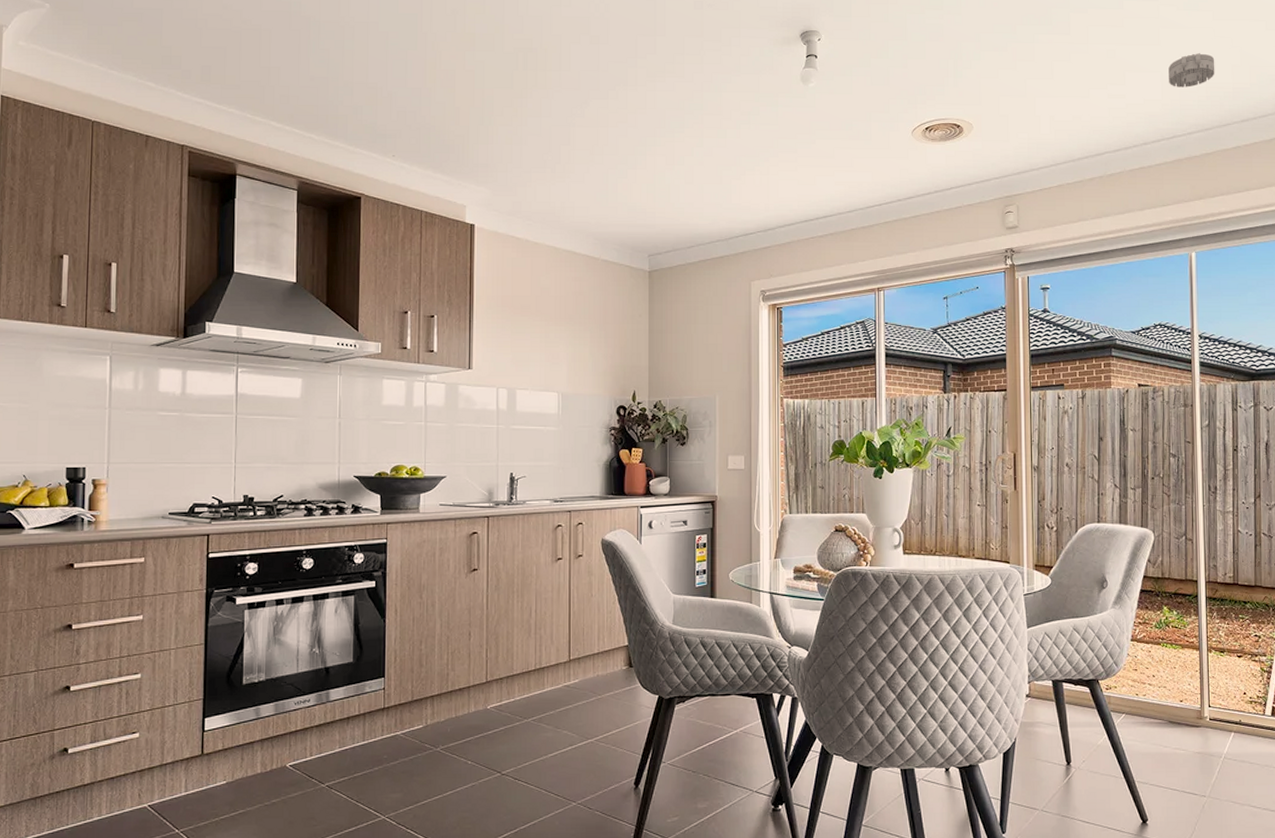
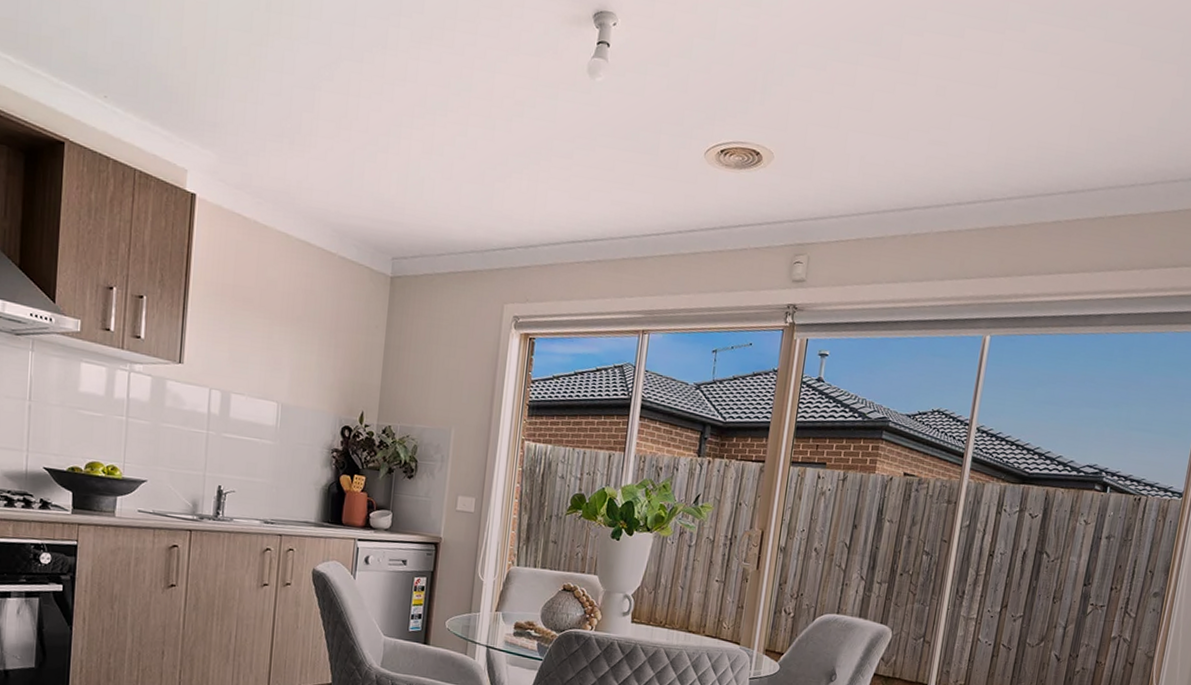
smoke detector: present [1168,53,1215,88] -> none [998,104,1053,144]

